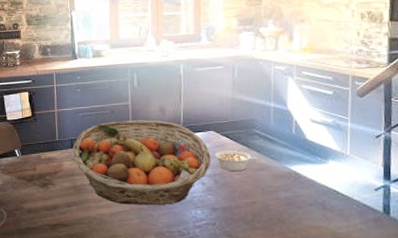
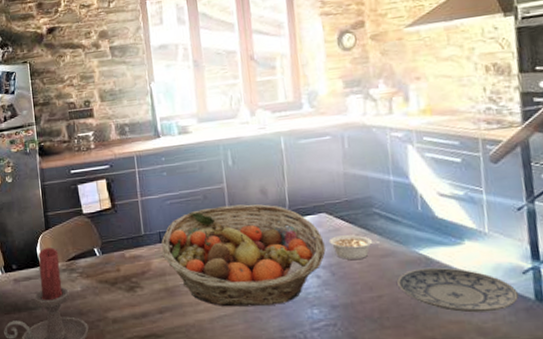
plate: none [269,181,369,220] -> present [397,267,519,313]

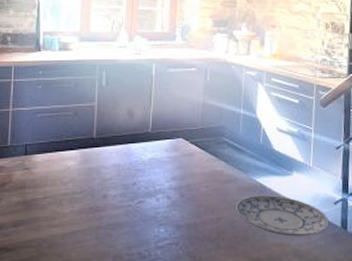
fruit basket: present [161,204,326,307] -> none [25,124,178,223]
legume: present [328,235,379,260] -> none [182,160,225,183]

